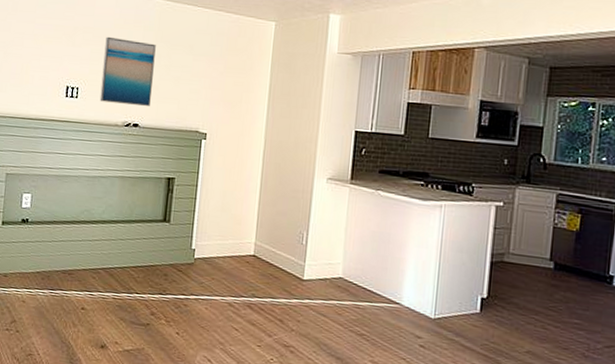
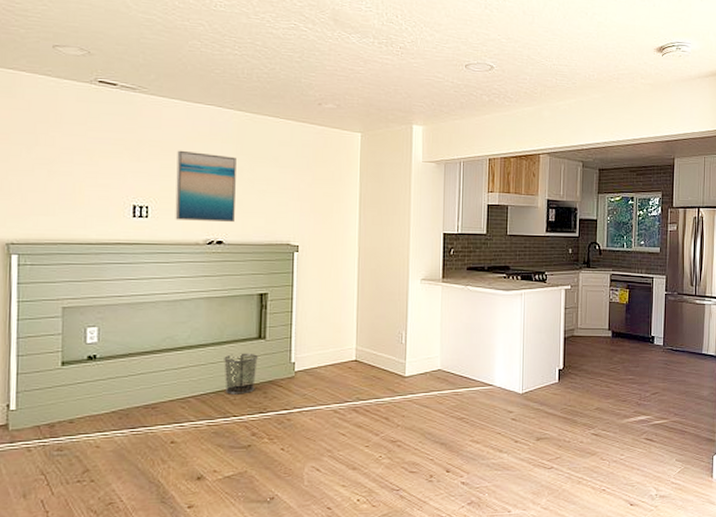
waste bin: none [130,233,162,274] -> present [224,353,258,395]

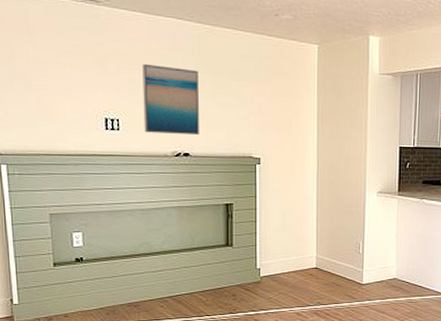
waste bin: present [224,353,258,395] -> none [196,258,226,296]

